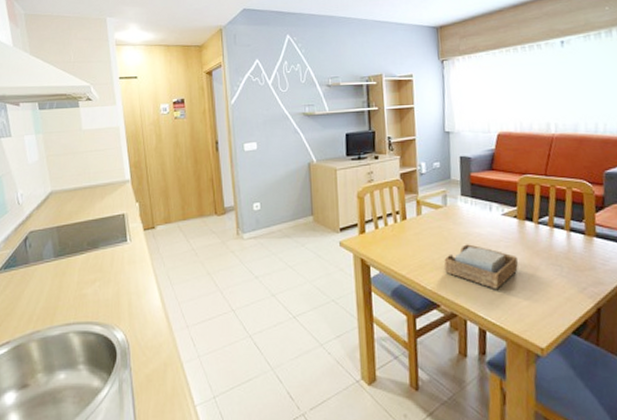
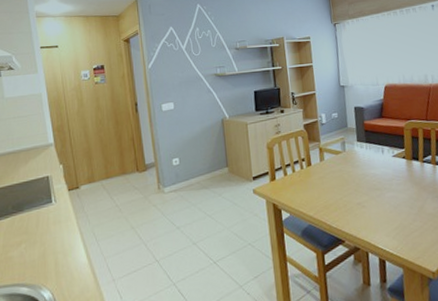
napkin holder: present [443,244,519,289] -> none [346,184,409,223]

